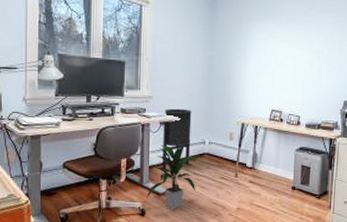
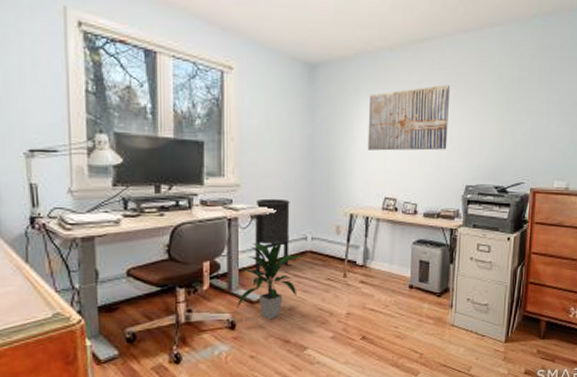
wall art: none [258,13,332,70] -> present [367,85,451,151]

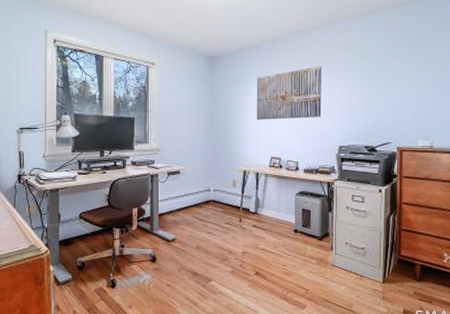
indoor plant: present [237,242,304,320] -> none [157,193,208,255]
trash can: present [254,198,292,275] -> none [170,159,199,219]

